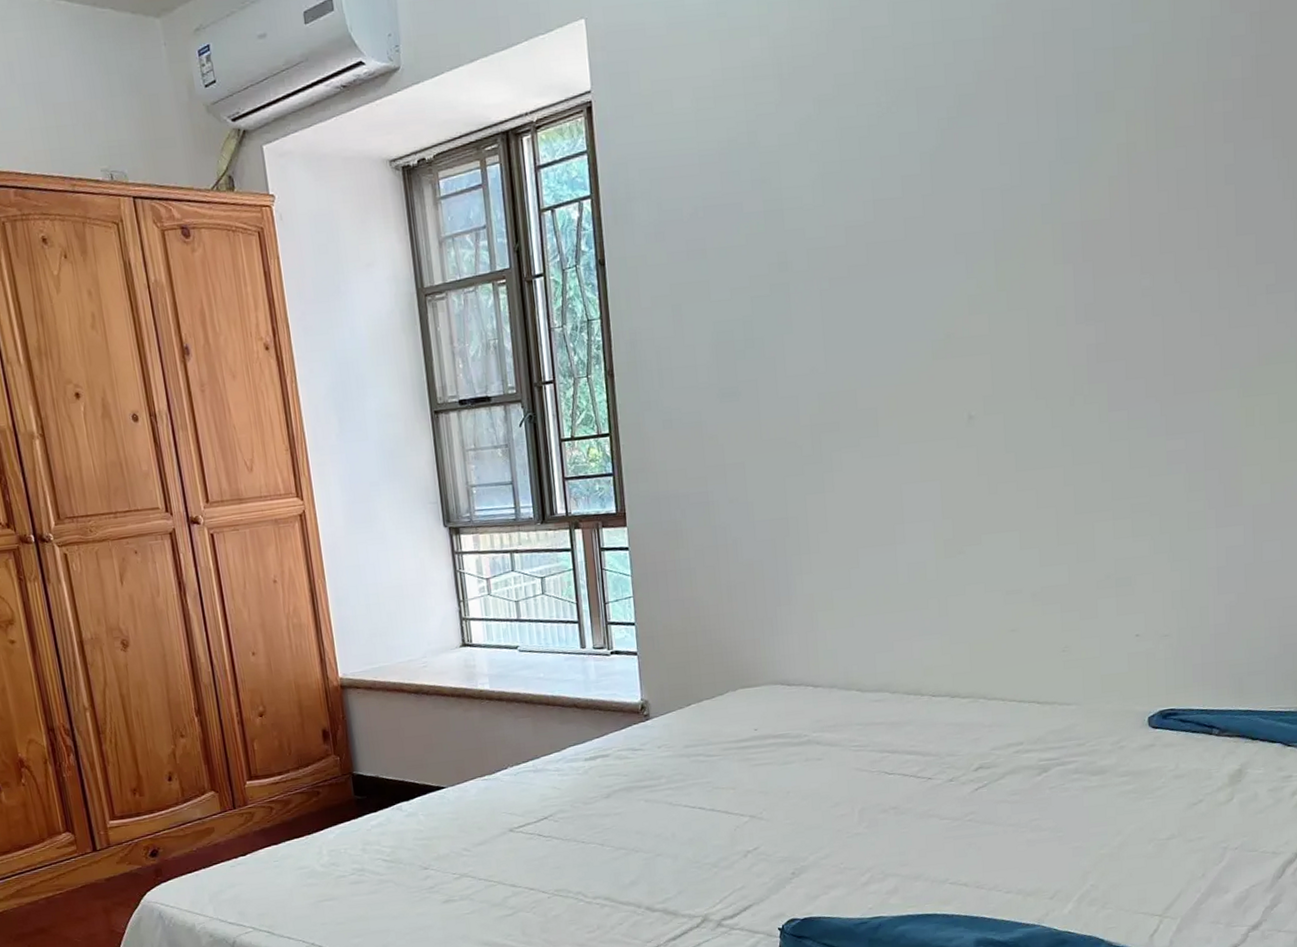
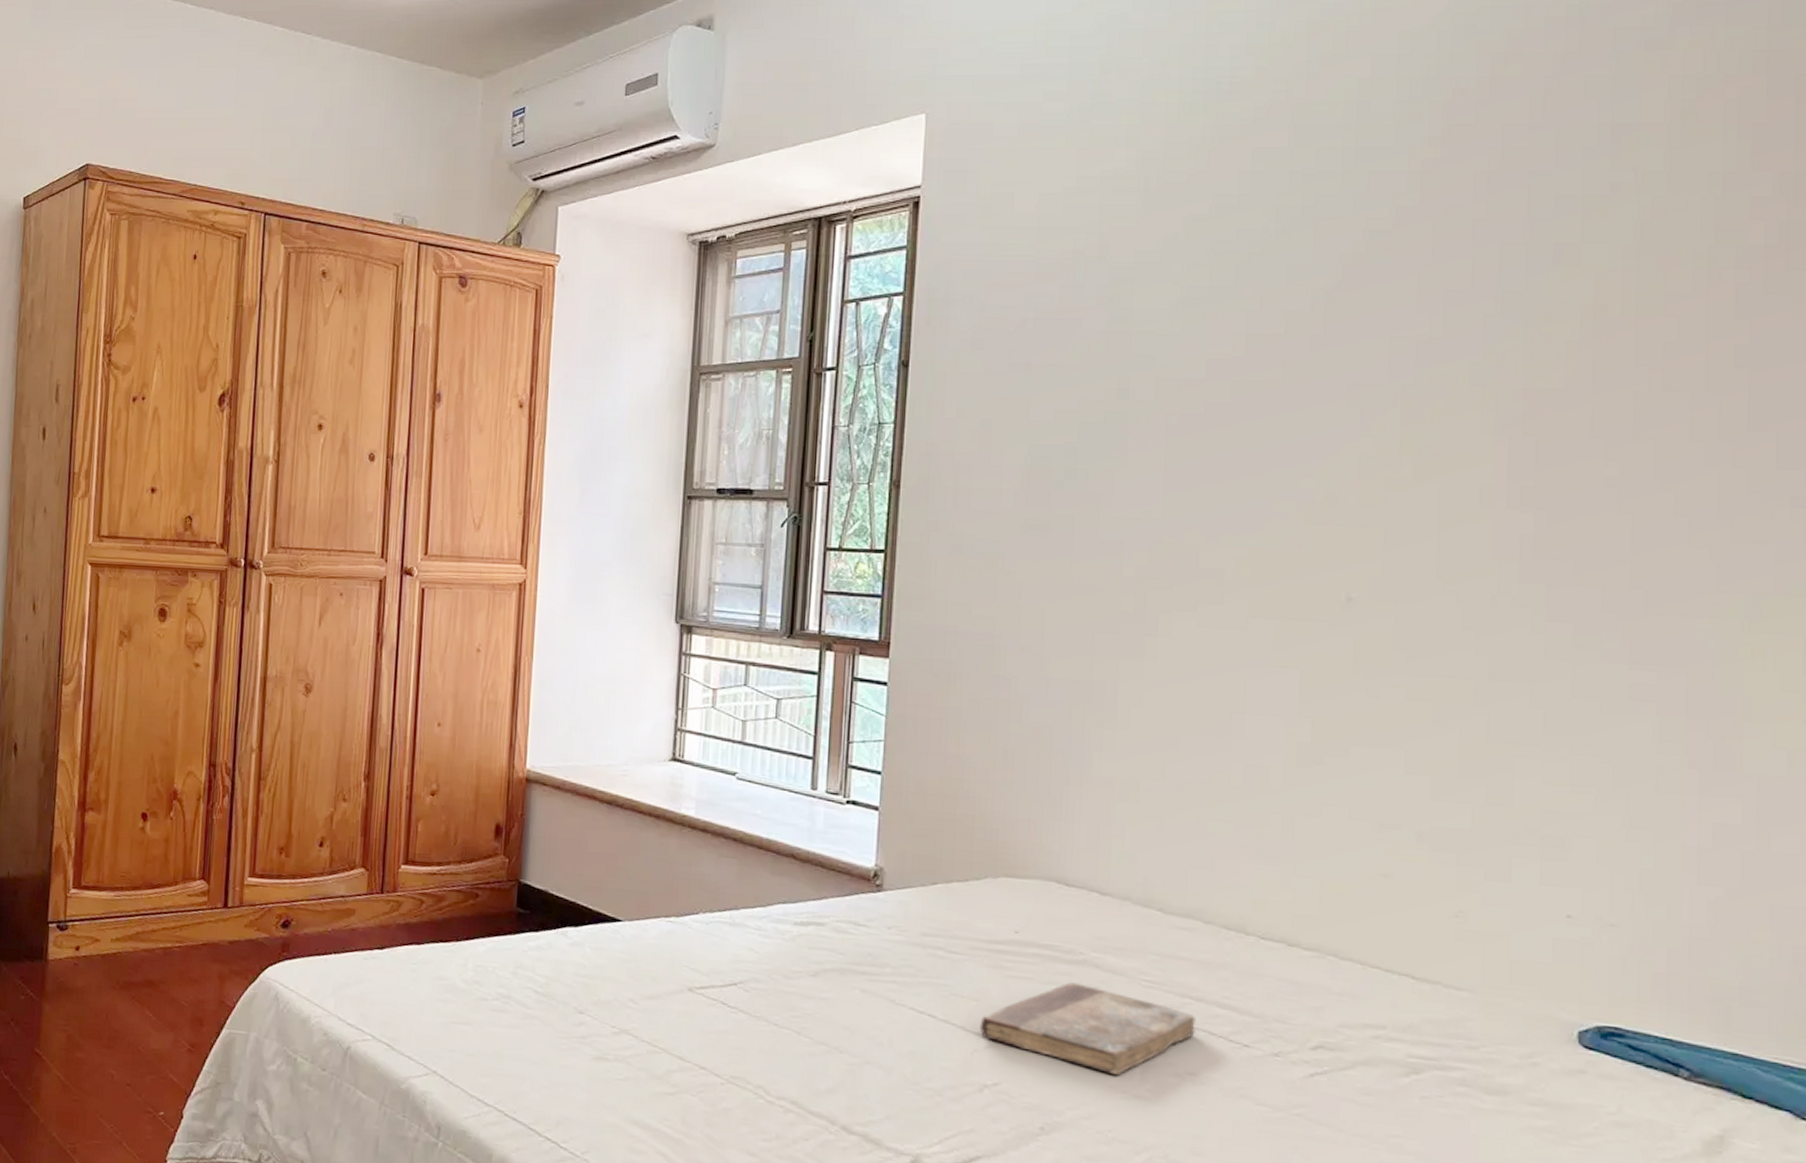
book: none [738,759,893,822] -> present [979,982,1196,1076]

